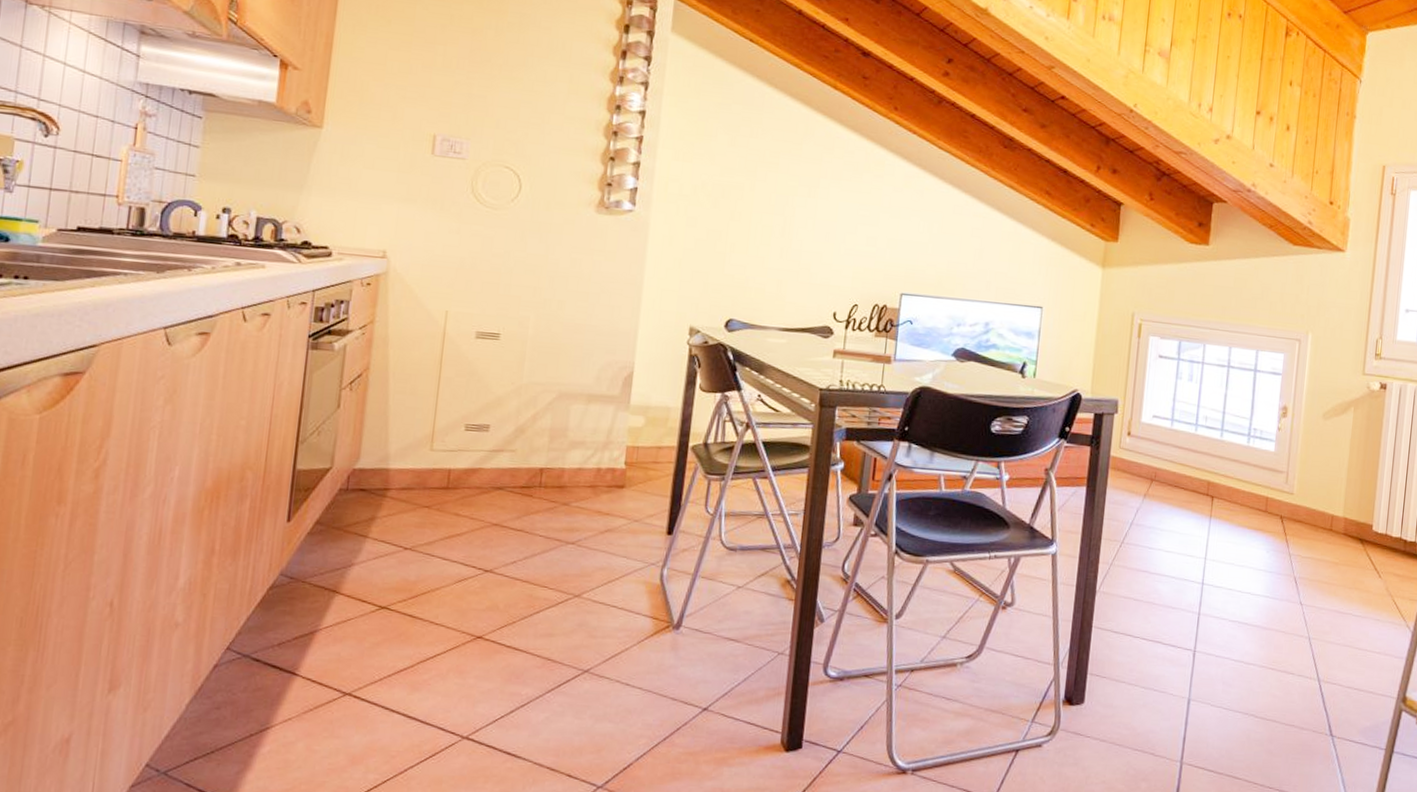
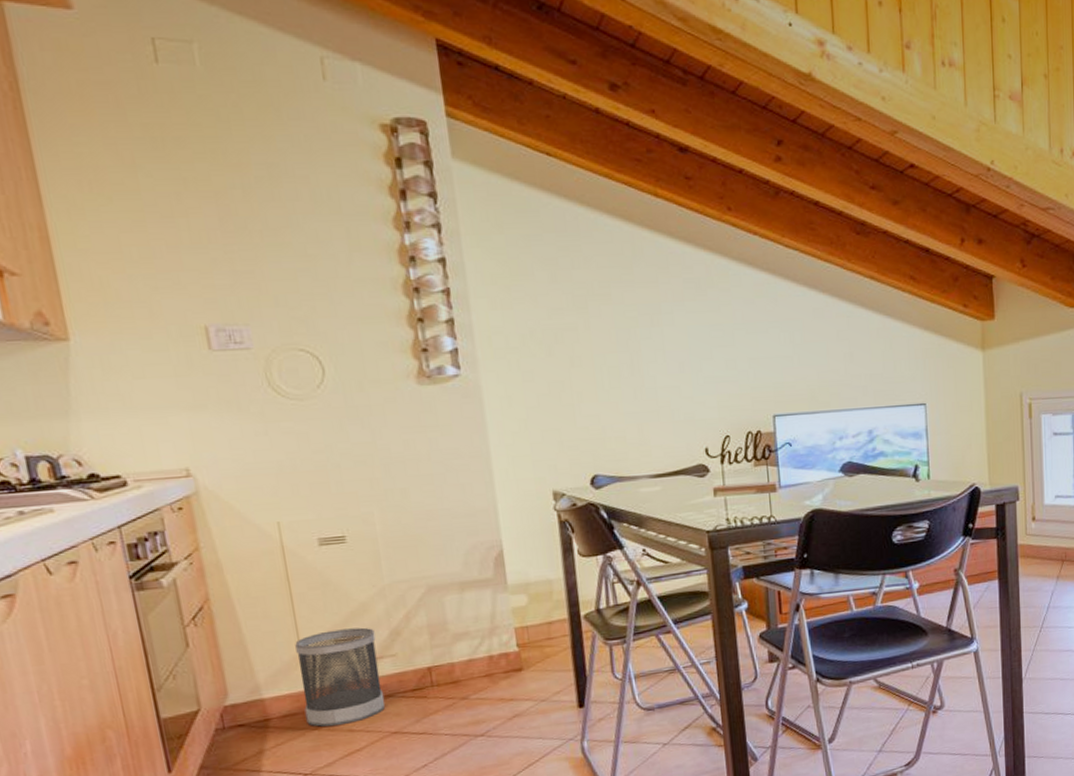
wastebasket: none [420,416,503,508] -> present [295,627,385,727]

